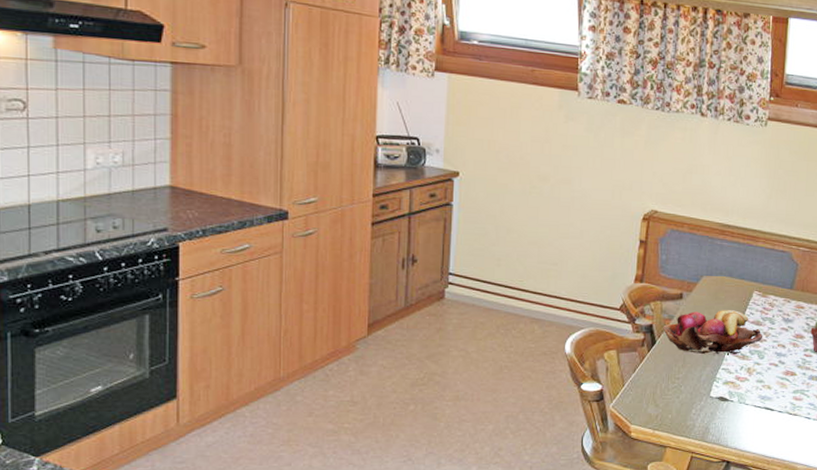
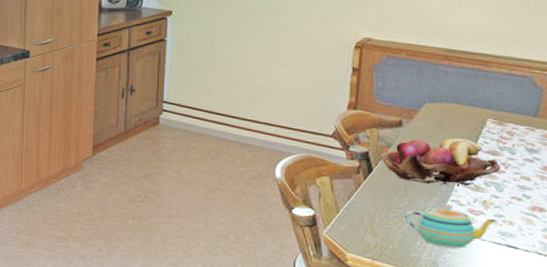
teapot: none [682,372,759,413] -> present [404,204,499,248]

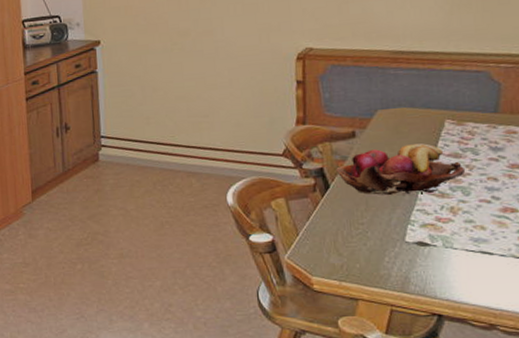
teapot: present [404,204,499,248] -> none [368,214,469,261]

